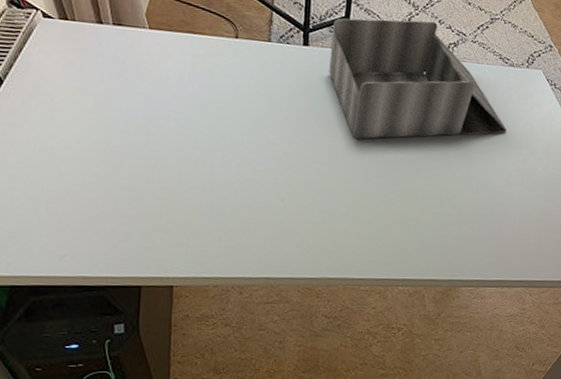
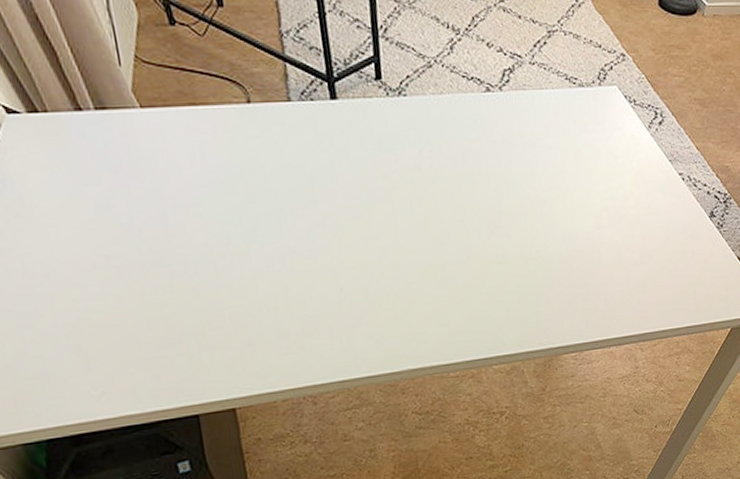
desk organizer: present [329,18,508,139] -> none [361,46,588,203]

